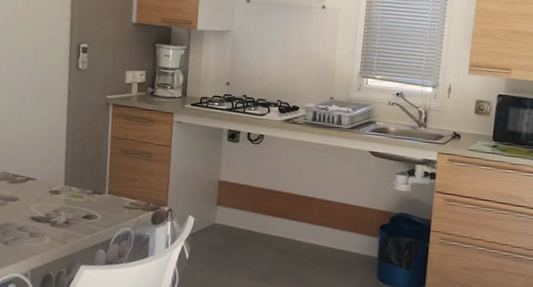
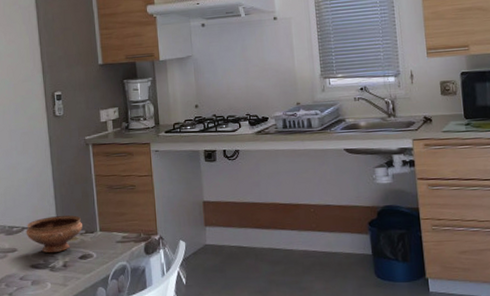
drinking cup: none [30,171,91,209] -> present [26,215,82,253]

